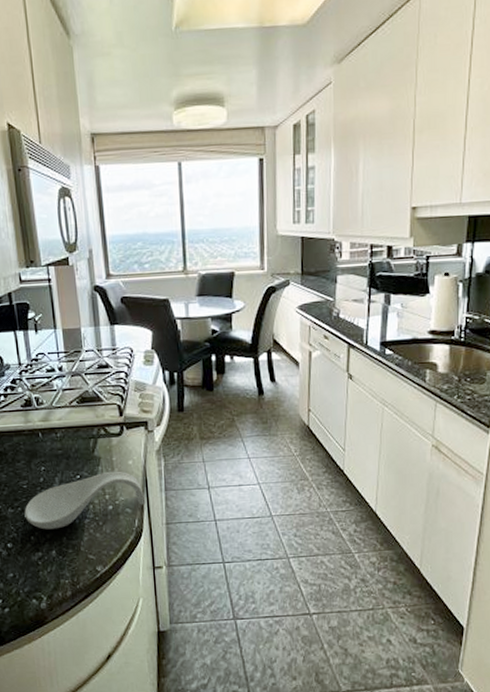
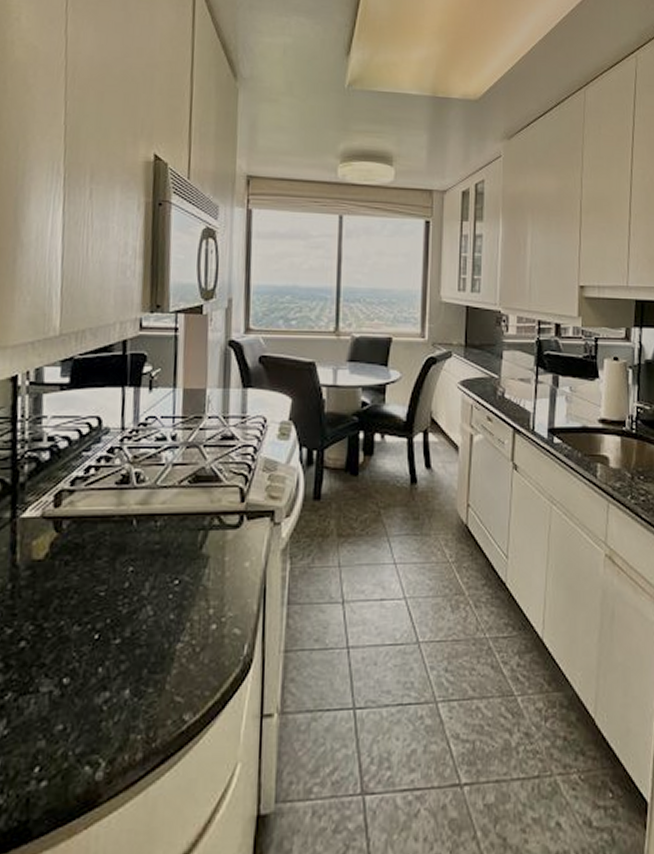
spoon rest: present [24,471,146,530] -> none [94,575,262,658]

